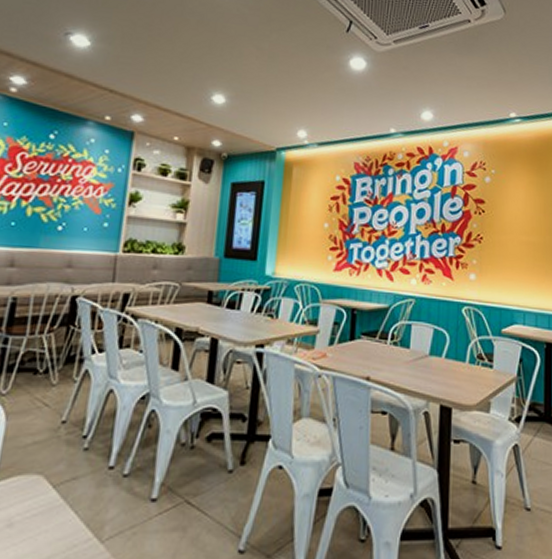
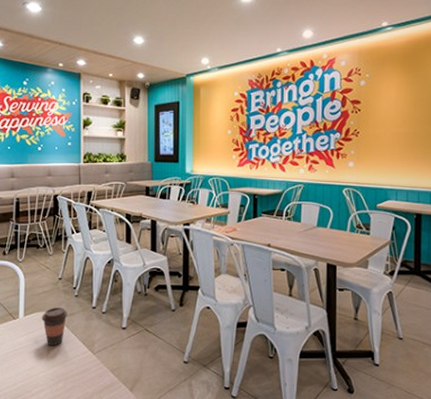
coffee cup: none [23,467,69,531] -> present [41,307,68,346]

